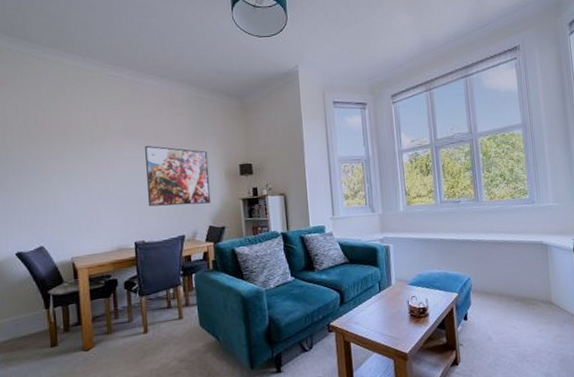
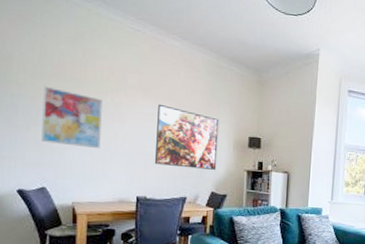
wall art: none [31,145,93,202] -> present [41,86,102,149]

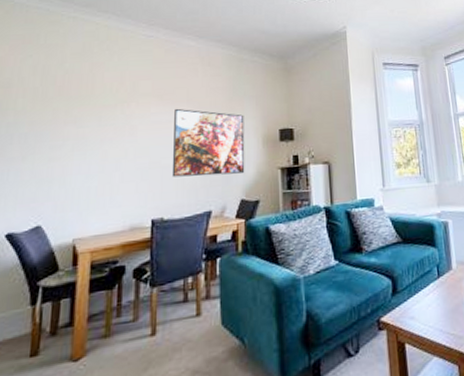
wall art: present [41,86,102,149] -> none [39,108,111,172]

